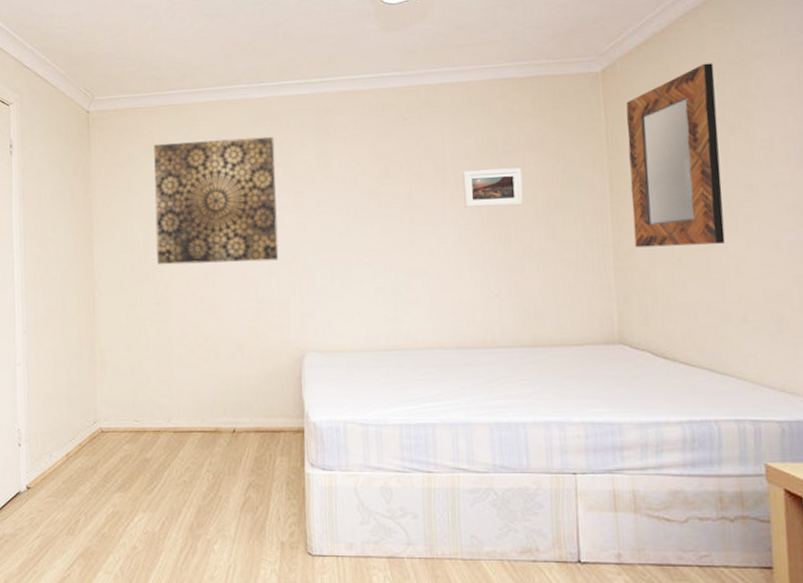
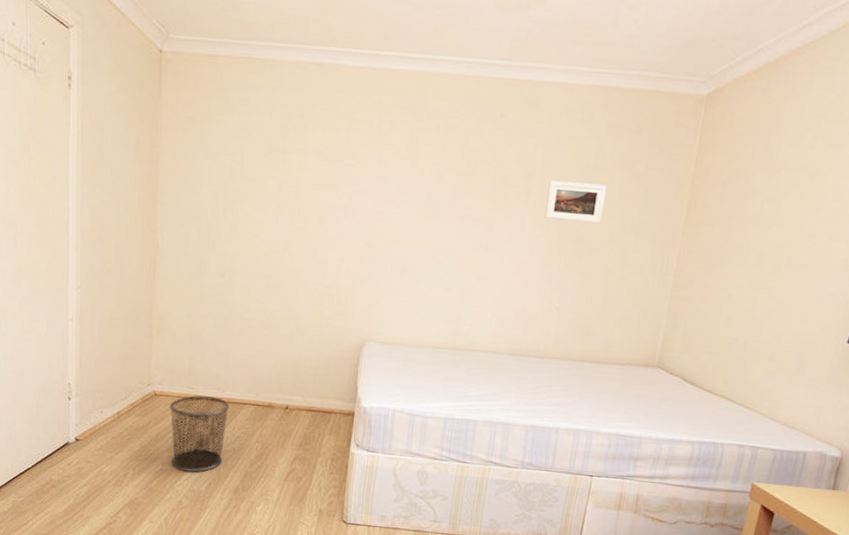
waste bin: none [117,428,176,512] -> present [169,395,229,473]
wall art: present [154,136,279,265] -> none [225,101,364,247]
home mirror: present [626,62,726,248] -> none [694,103,815,287]

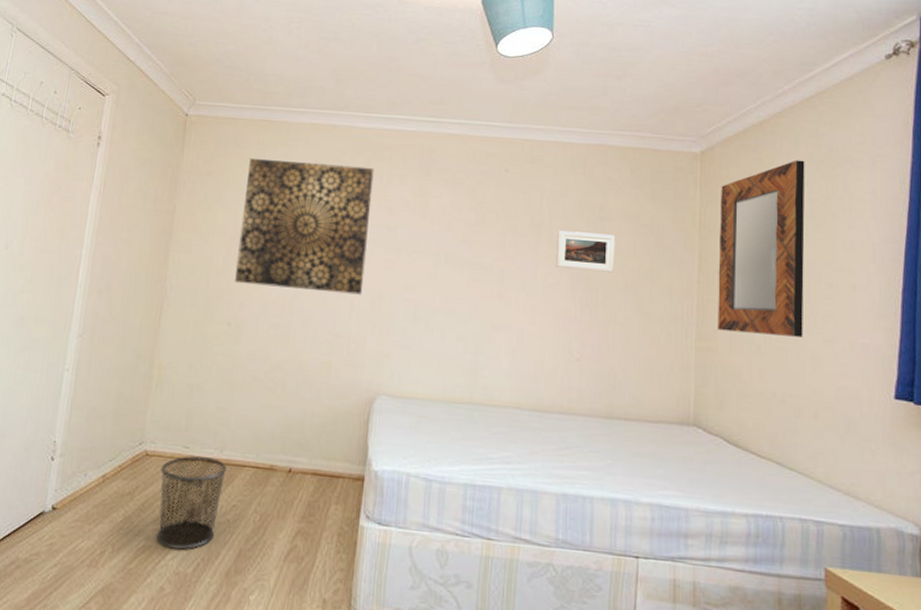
wall art: none [225,101,364,247] -> present [235,157,374,295]
home mirror: none [694,103,815,287] -> present [718,160,805,337]

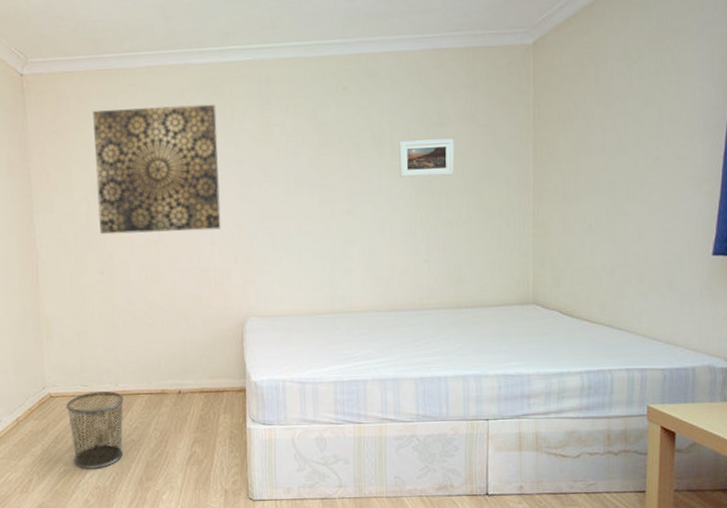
home mirror: present [718,160,805,337] -> none [552,37,635,216]

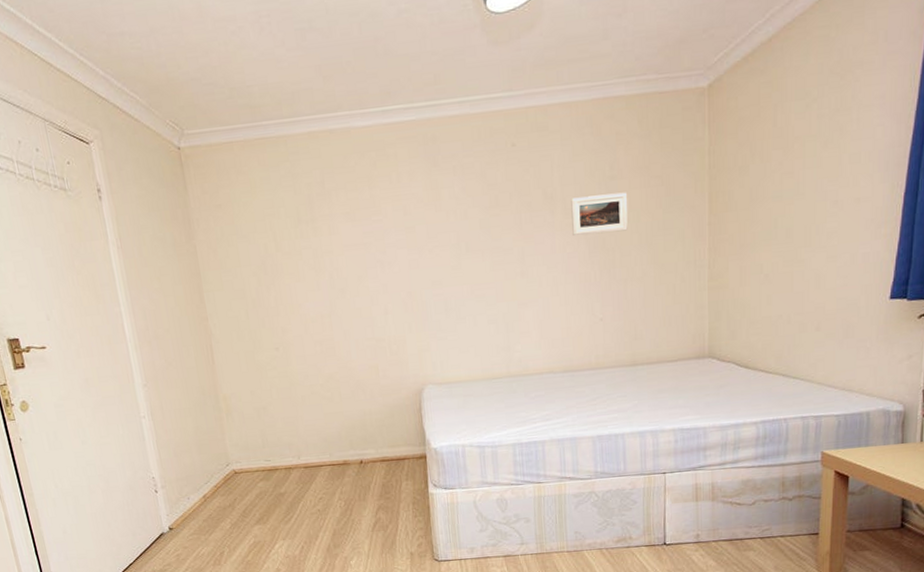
waste bin: present [66,391,124,469] -> none [251,464,310,540]
wall art: present [93,104,221,235] -> none [255,168,394,310]

